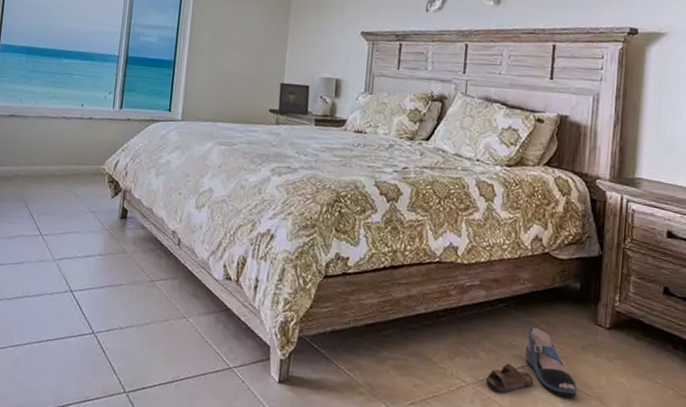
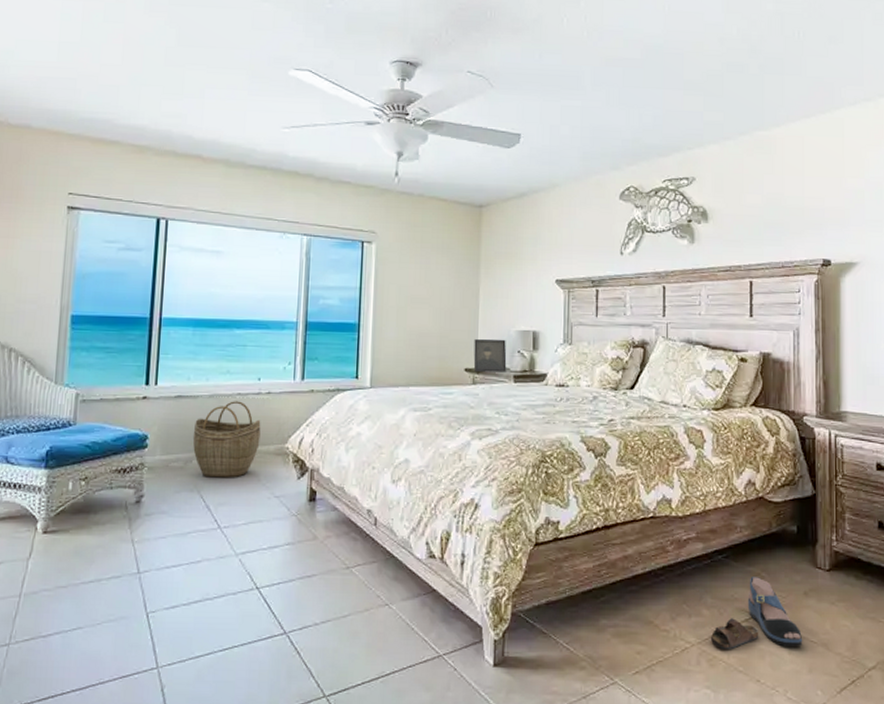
woven basket: none [21,123,82,192] -> present [192,401,261,478]

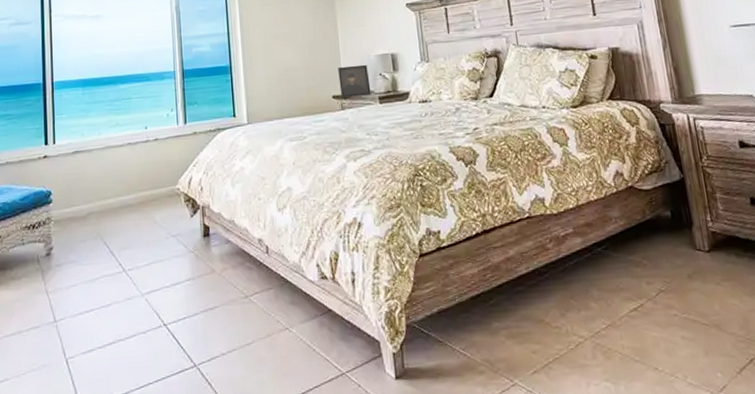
woven basket: present [192,401,261,478] -> none [91,150,153,225]
sandal: present [711,618,759,650] -> none [602,308,650,341]
sandal: present [747,577,803,646] -> none [632,265,695,331]

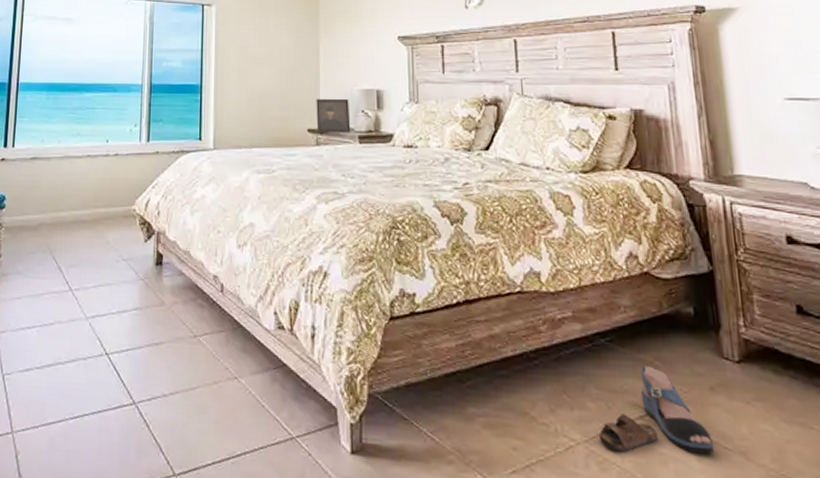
sandal: none [602,308,650,341] -> present [599,414,659,453]
sandal: none [632,265,695,331] -> present [640,366,715,453]

